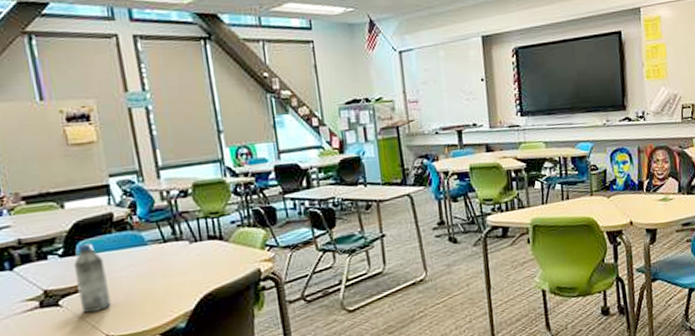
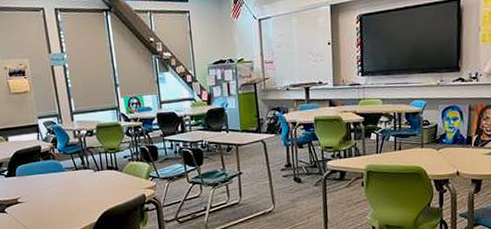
water bottle: present [73,243,112,313] -> none [14,168,40,219]

